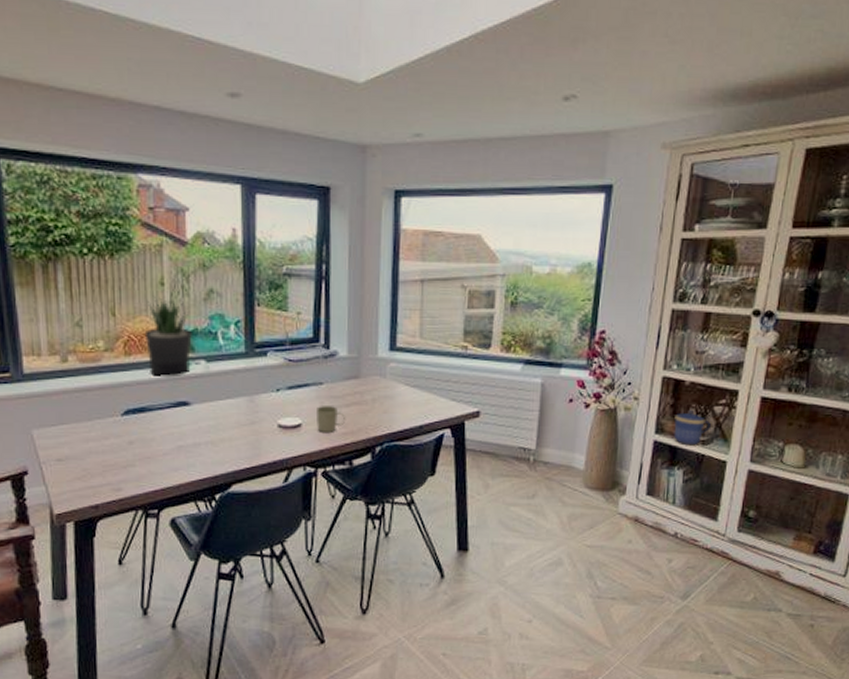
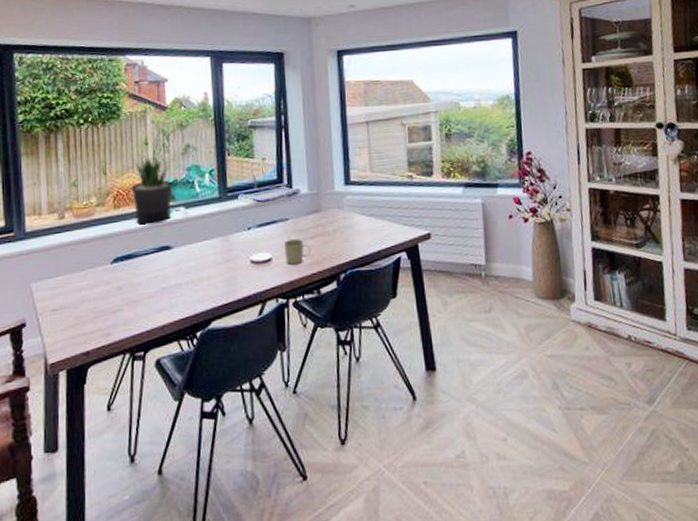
decorative jar: present [673,409,711,446] -> none [606,215,641,250]

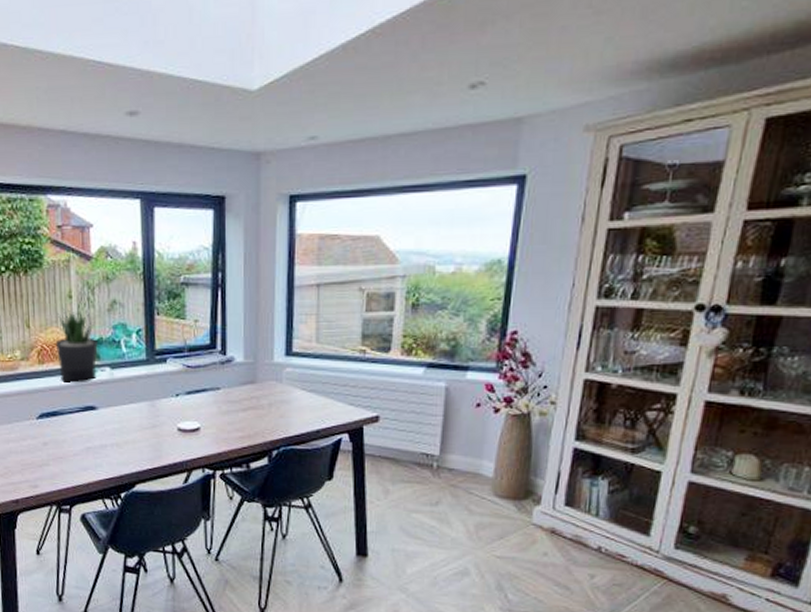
mug: present [283,239,312,265] -> none [213,410,243,437]

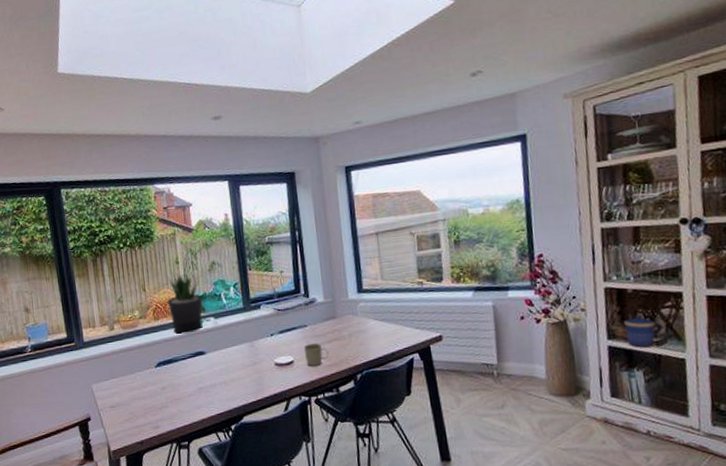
mug: none [213,410,243,437] -> present [303,343,330,367]
decorative jar: none [597,414,642,454] -> present [624,314,662,348]

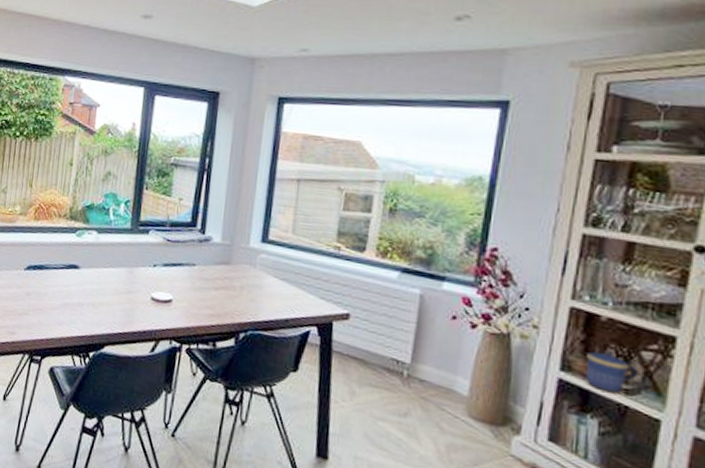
planter: present [167,272,203,335] -> none [51,173,90,243]
mug: present [303,343,330,367] -> none [186,285,214,313]

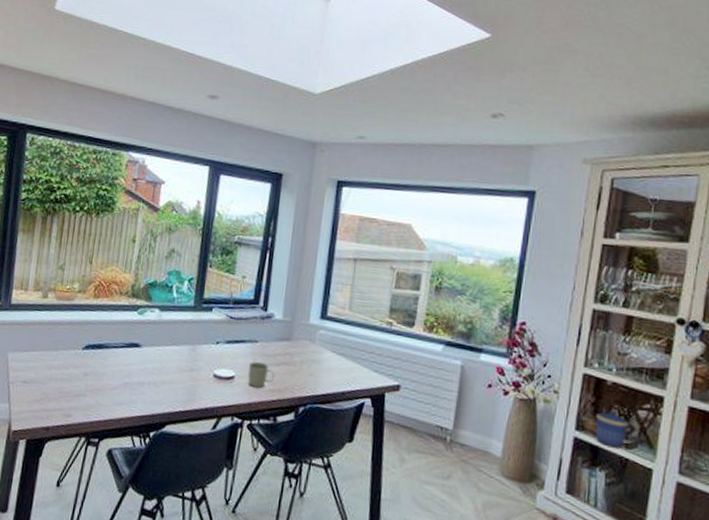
mug: none [186,285,214,313] -> present [248,362,275,388]

